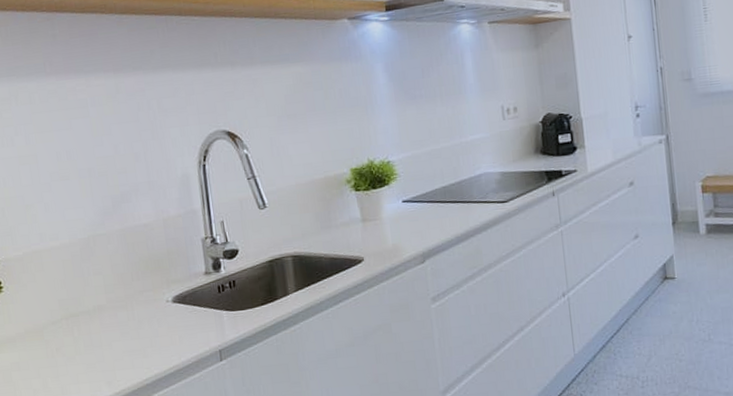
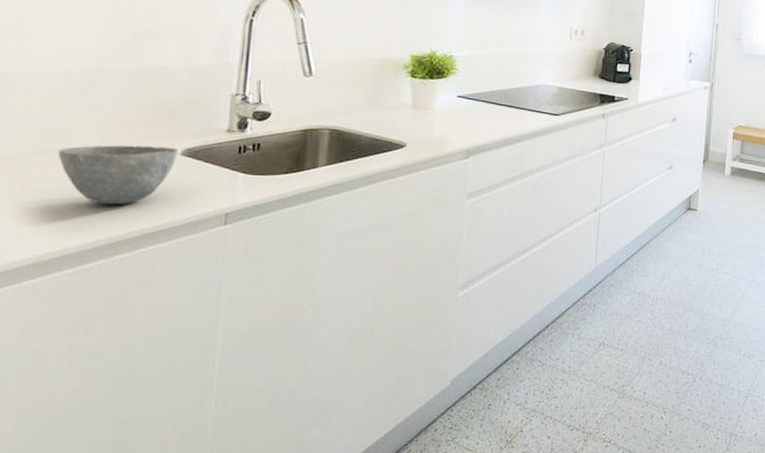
bowl: none [77,296,170,357] -> present [58,145,179,205]

